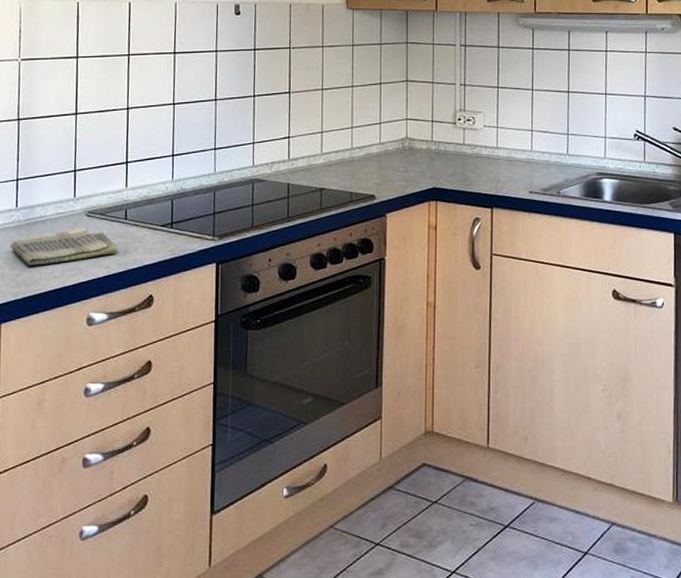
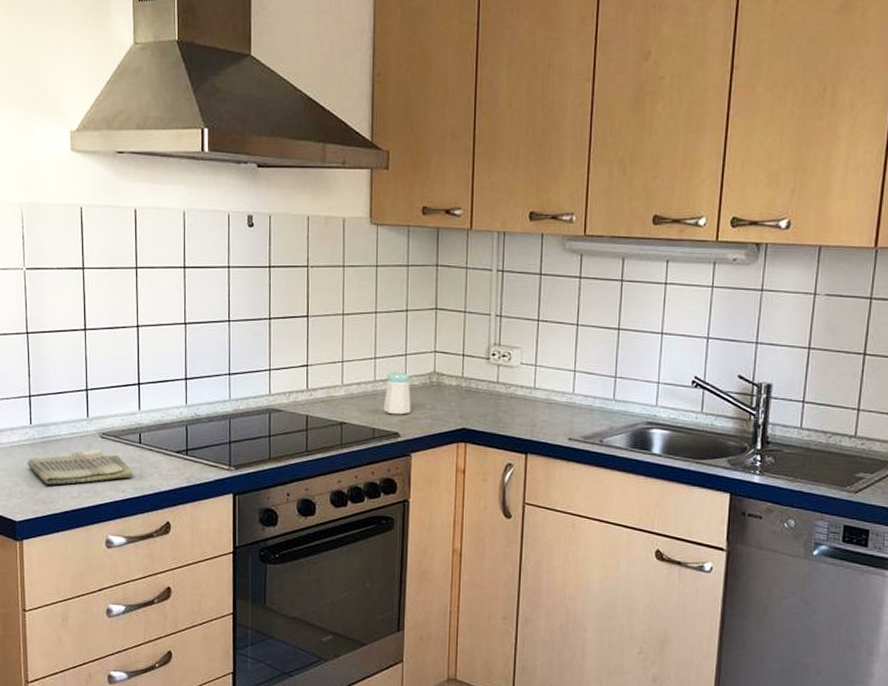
salt shaker: none [360,139,386,179] -> present [383,372,411,415]

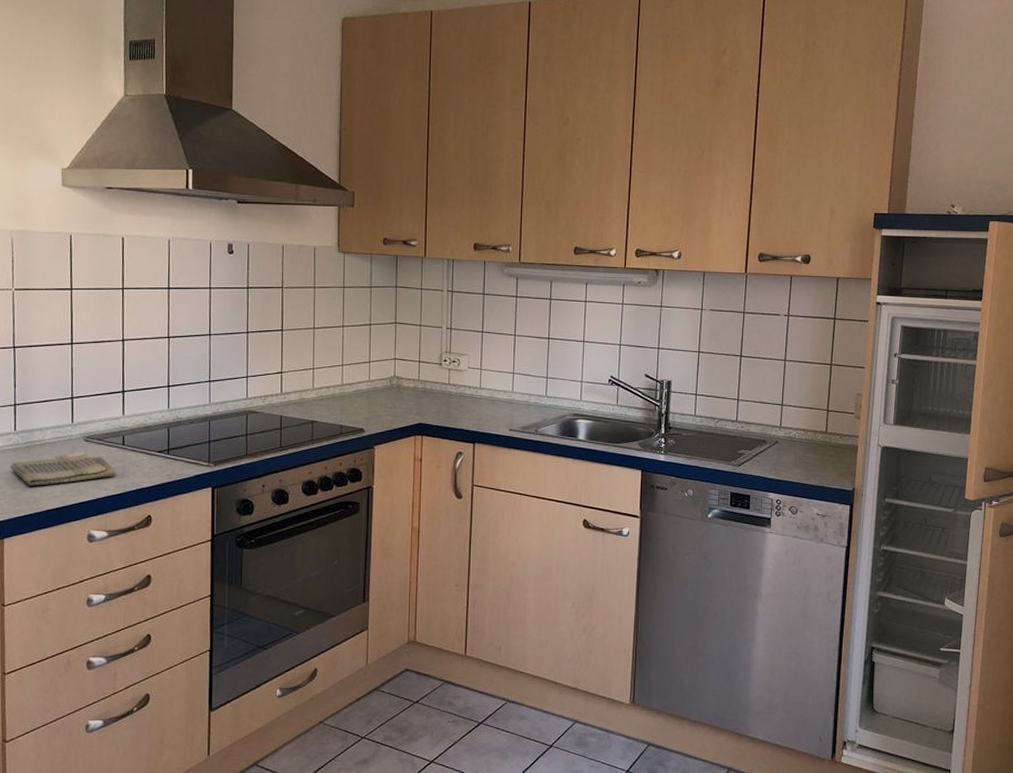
salt shaker: present [383,372,411,415] -> none [350,377,374,413]

